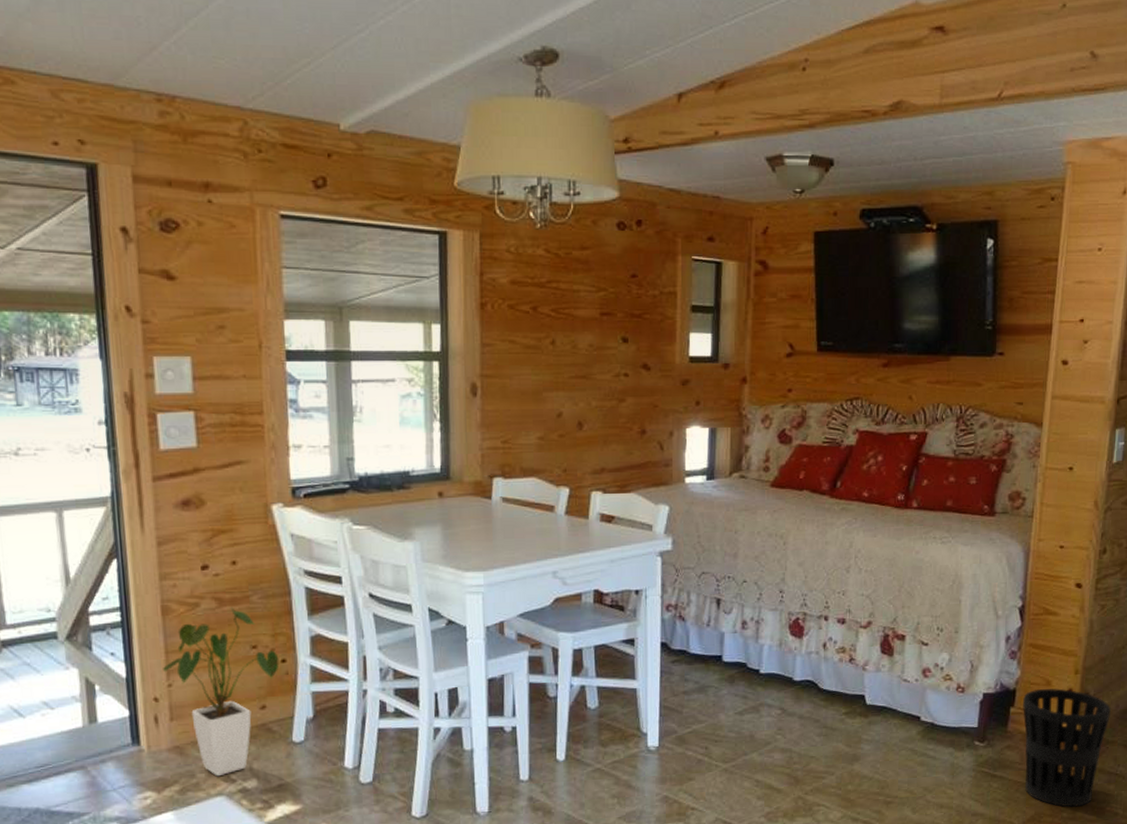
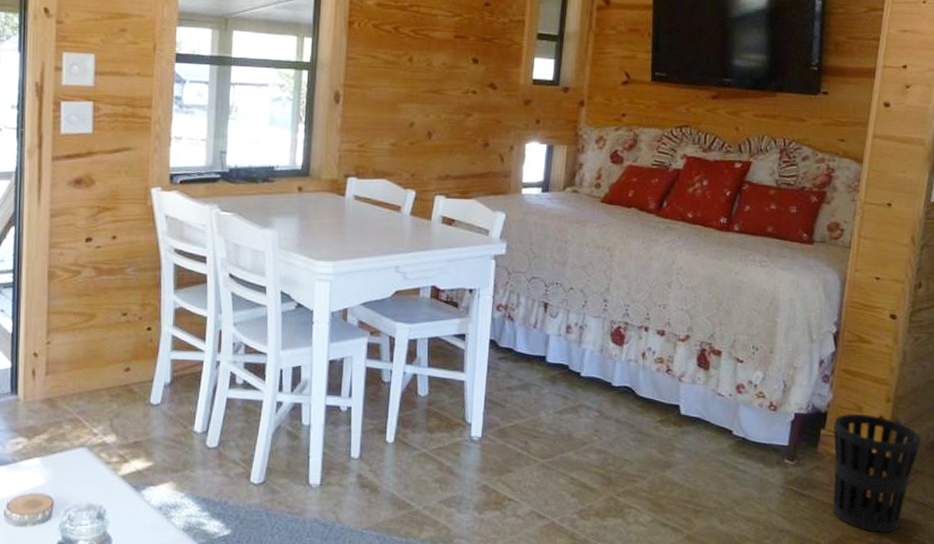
house plant: present [163,606,279,777] -> none [44,276,145,430]

